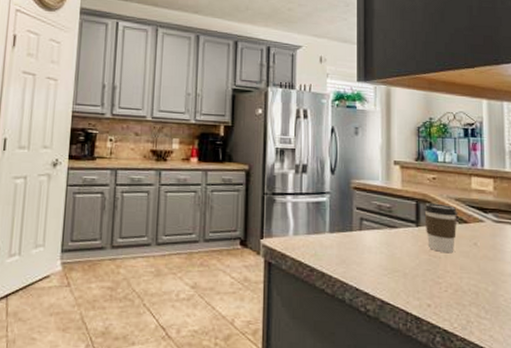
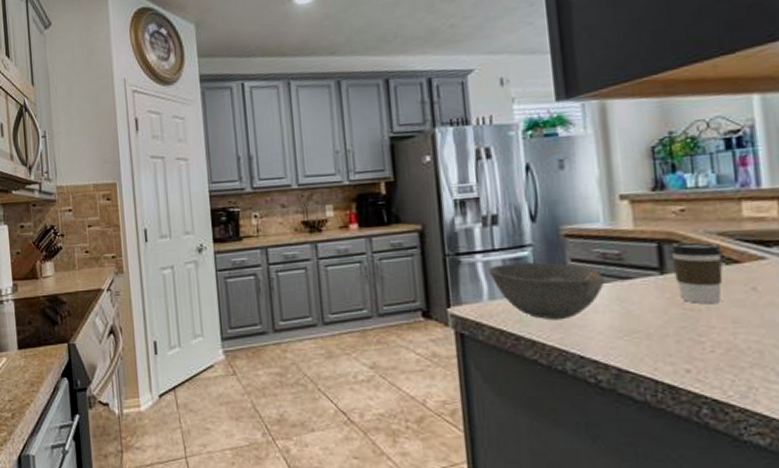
bowl: none [296,206,378,257] -> present [488,261,605,321]

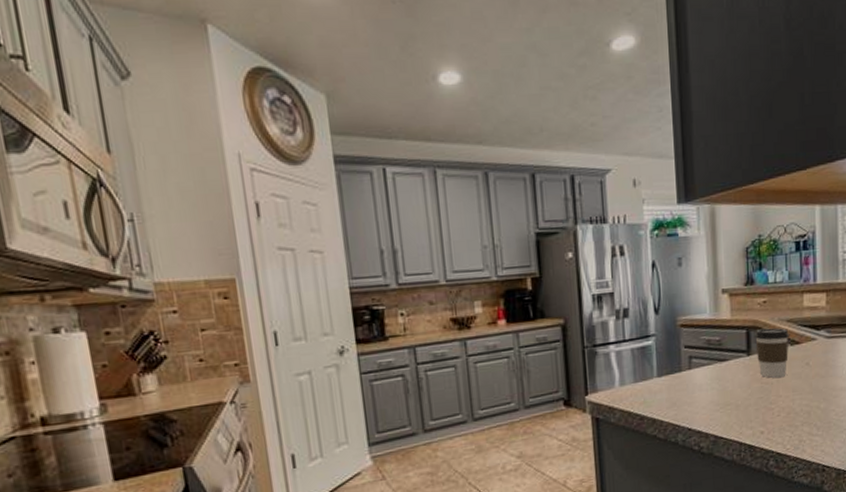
bowl: present [488,261,605,321] -> none [620,349,708,400]

